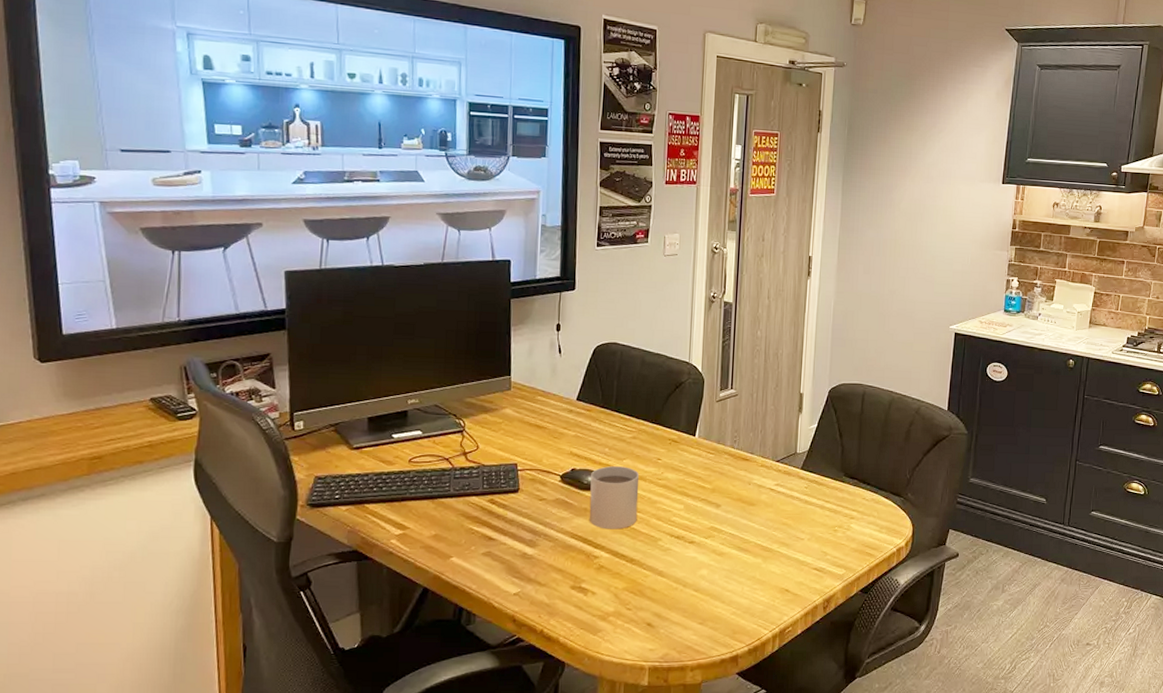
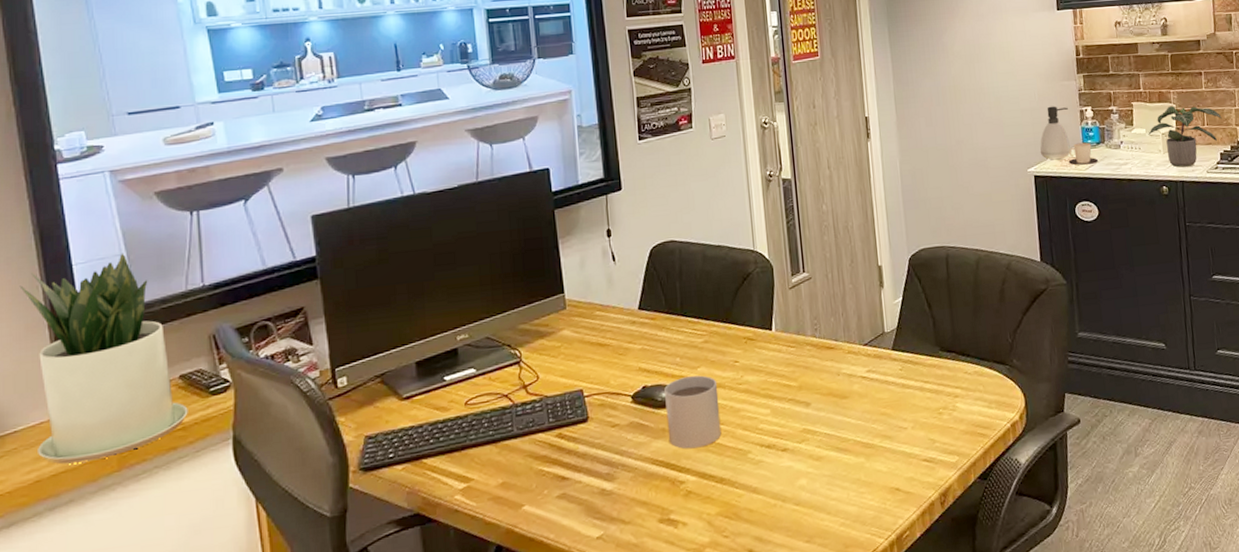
planter: none [8,279,156,463] -> present [19,253,188,465]
soap dispenser: none [964,271,996,322] -> present [1040,106,1071,160]
cup: none [988,309,1015,330] -> present [1068,142,1098,165]
potted plant: none [1065,288,1135,345] -> present [1148,106,1222,168]

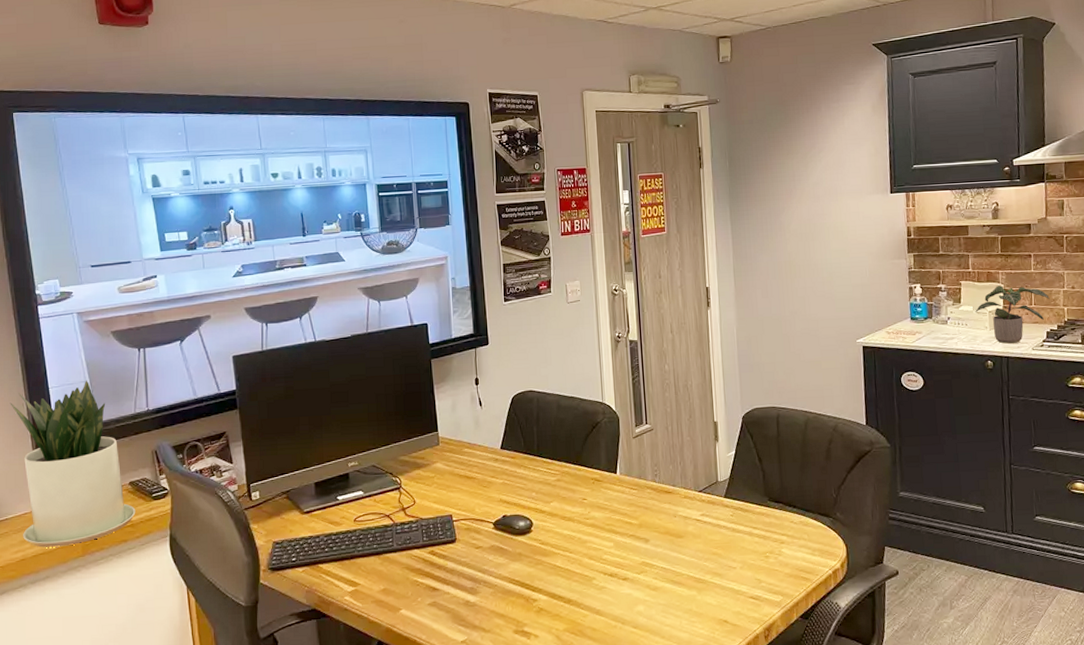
mug: present [664,375,722,449] -> none [522,509,570,572]
soap dispenser: present [1040,106,1071,160] -> none [869,282,899,333]
cup: present [1068,142,1098,165] -> none [896,317,925,338]

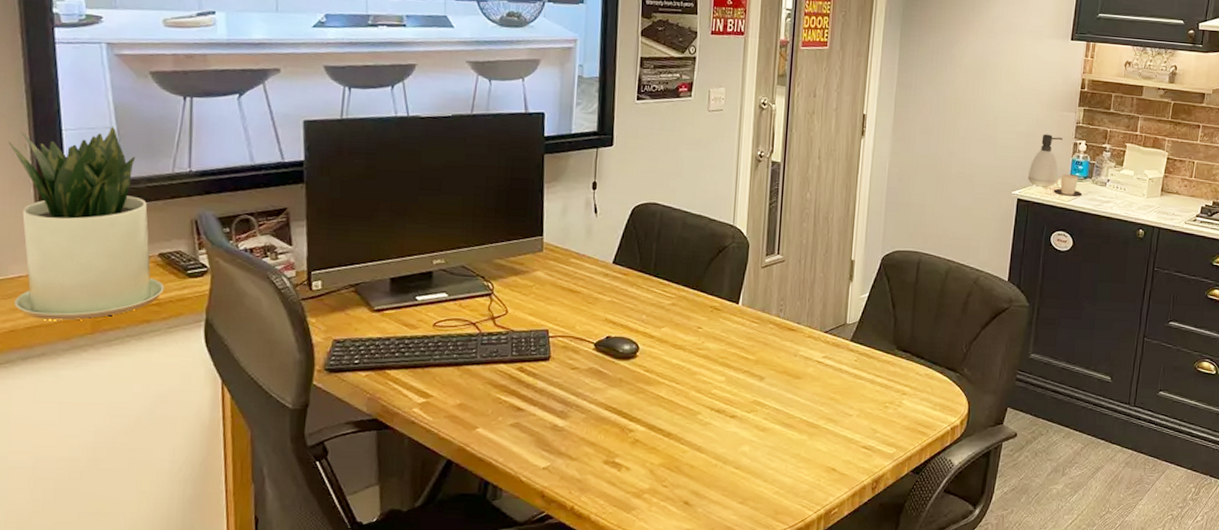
soap dispenser: none [869,282,899,333] -> present [1027,134,1063,187]
cup: none [896,317,925,338] -> present [1053,174,1082,197]
potted plant: present [975,286,1050,344] -> none [1136,153,1210,215]

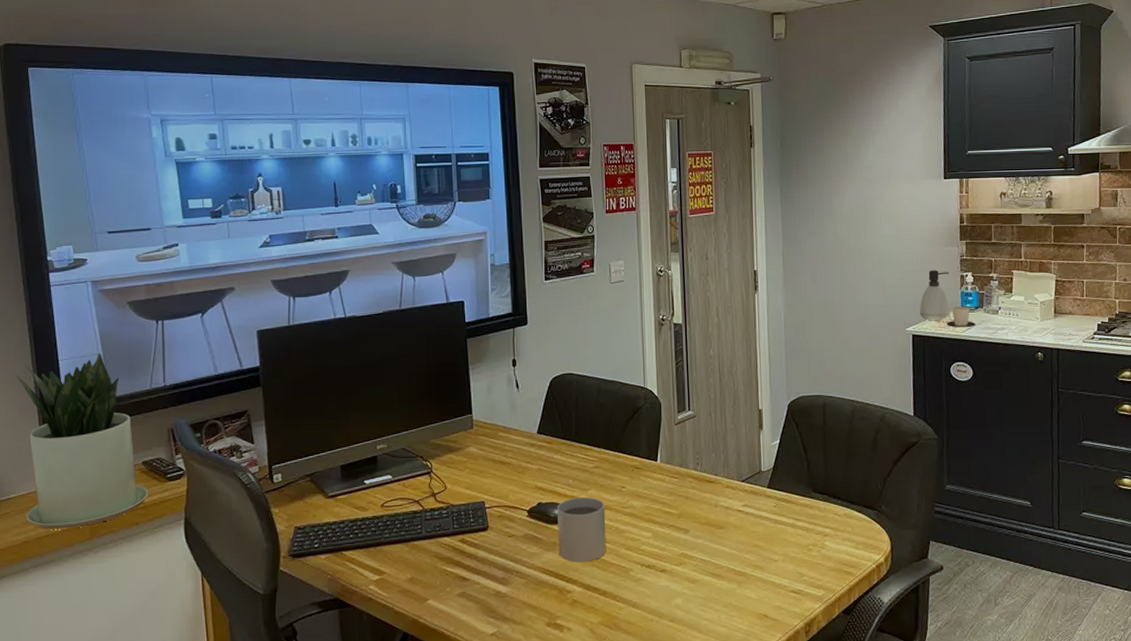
mug: none [624,334,679,402] -> present [557,497,607,563]

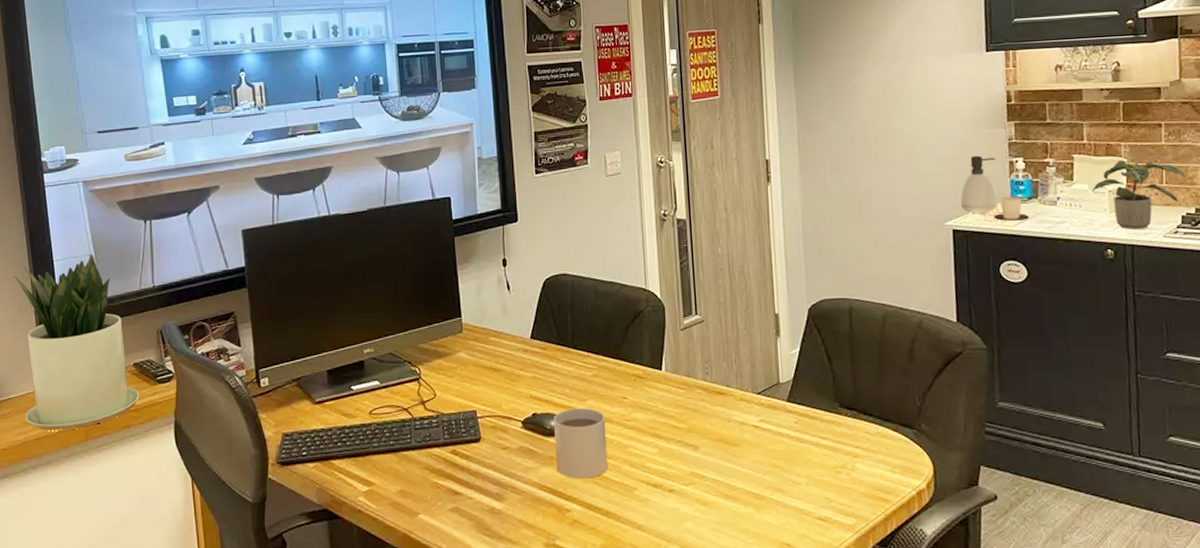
potted plant: none [1027,276,1101,336] -> present [1091,160,1186,230]

